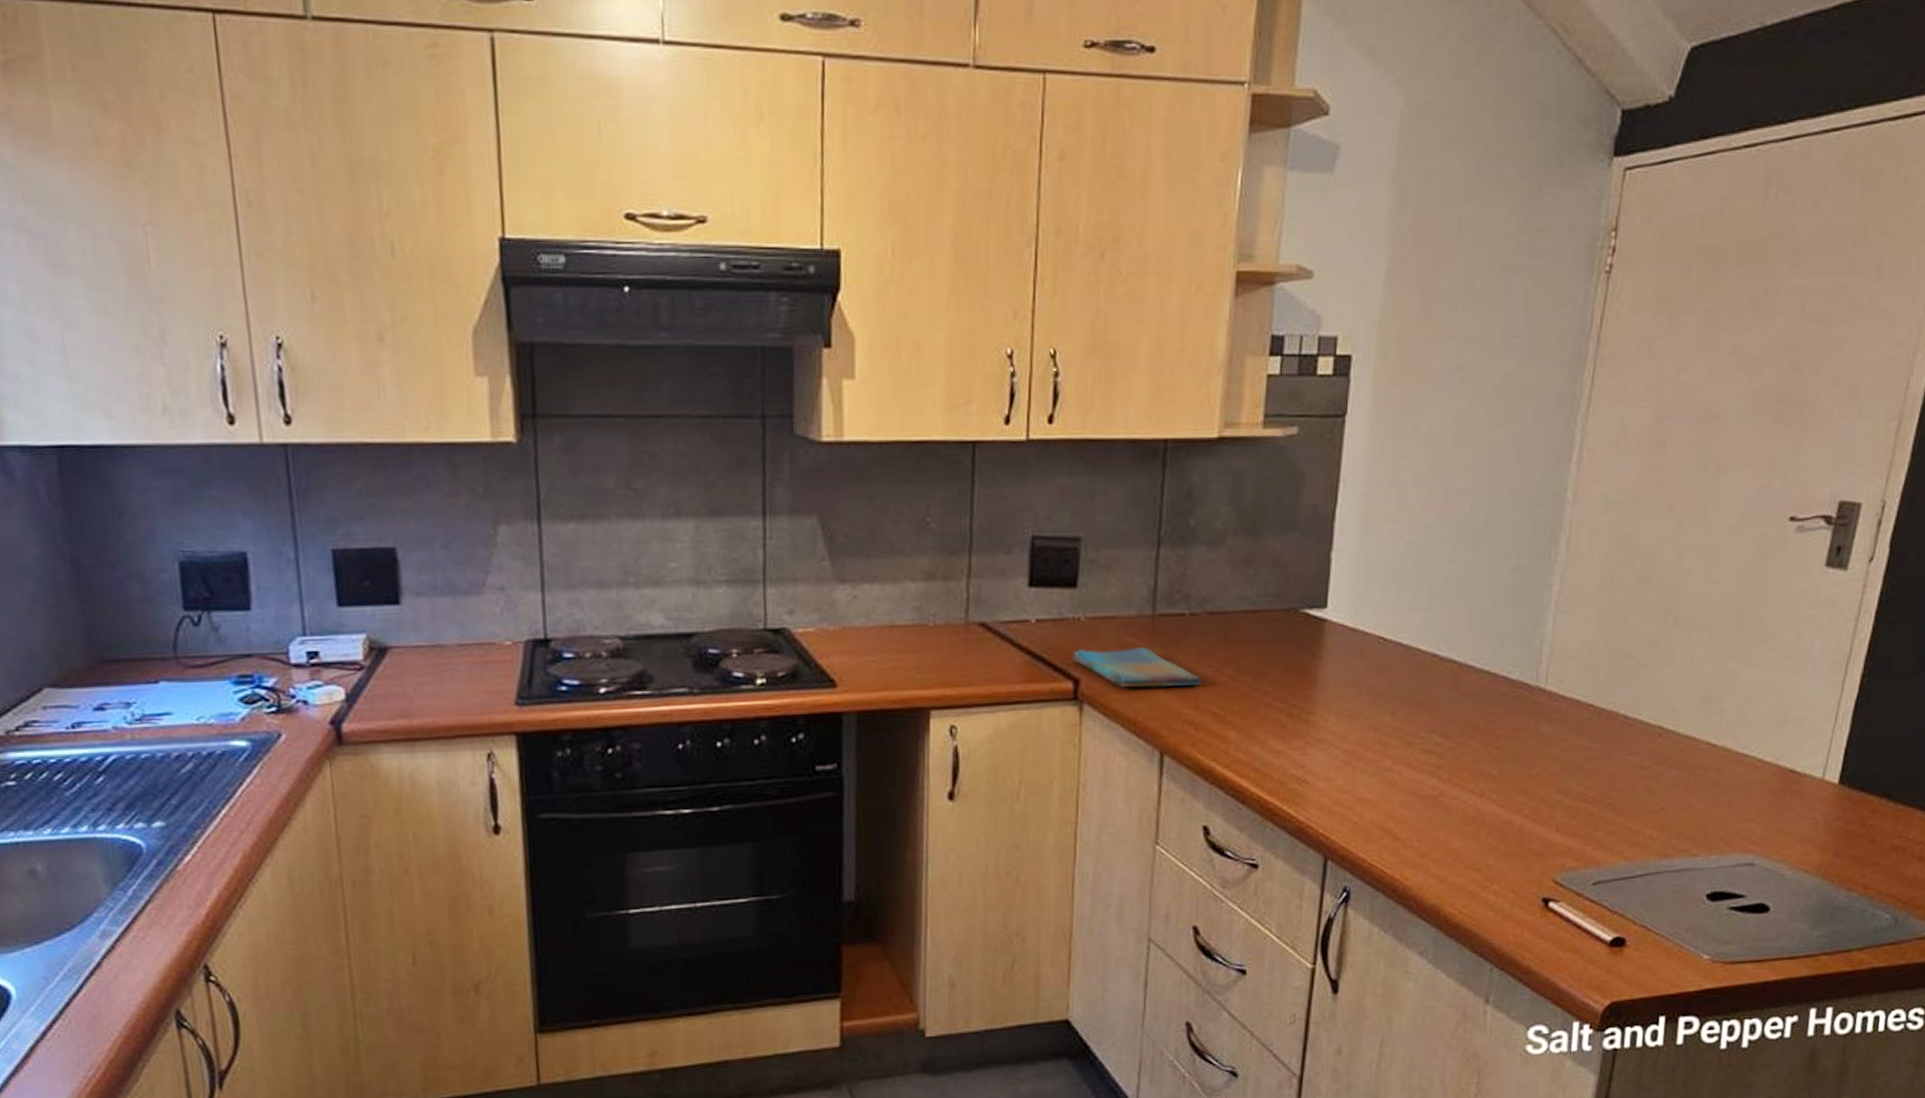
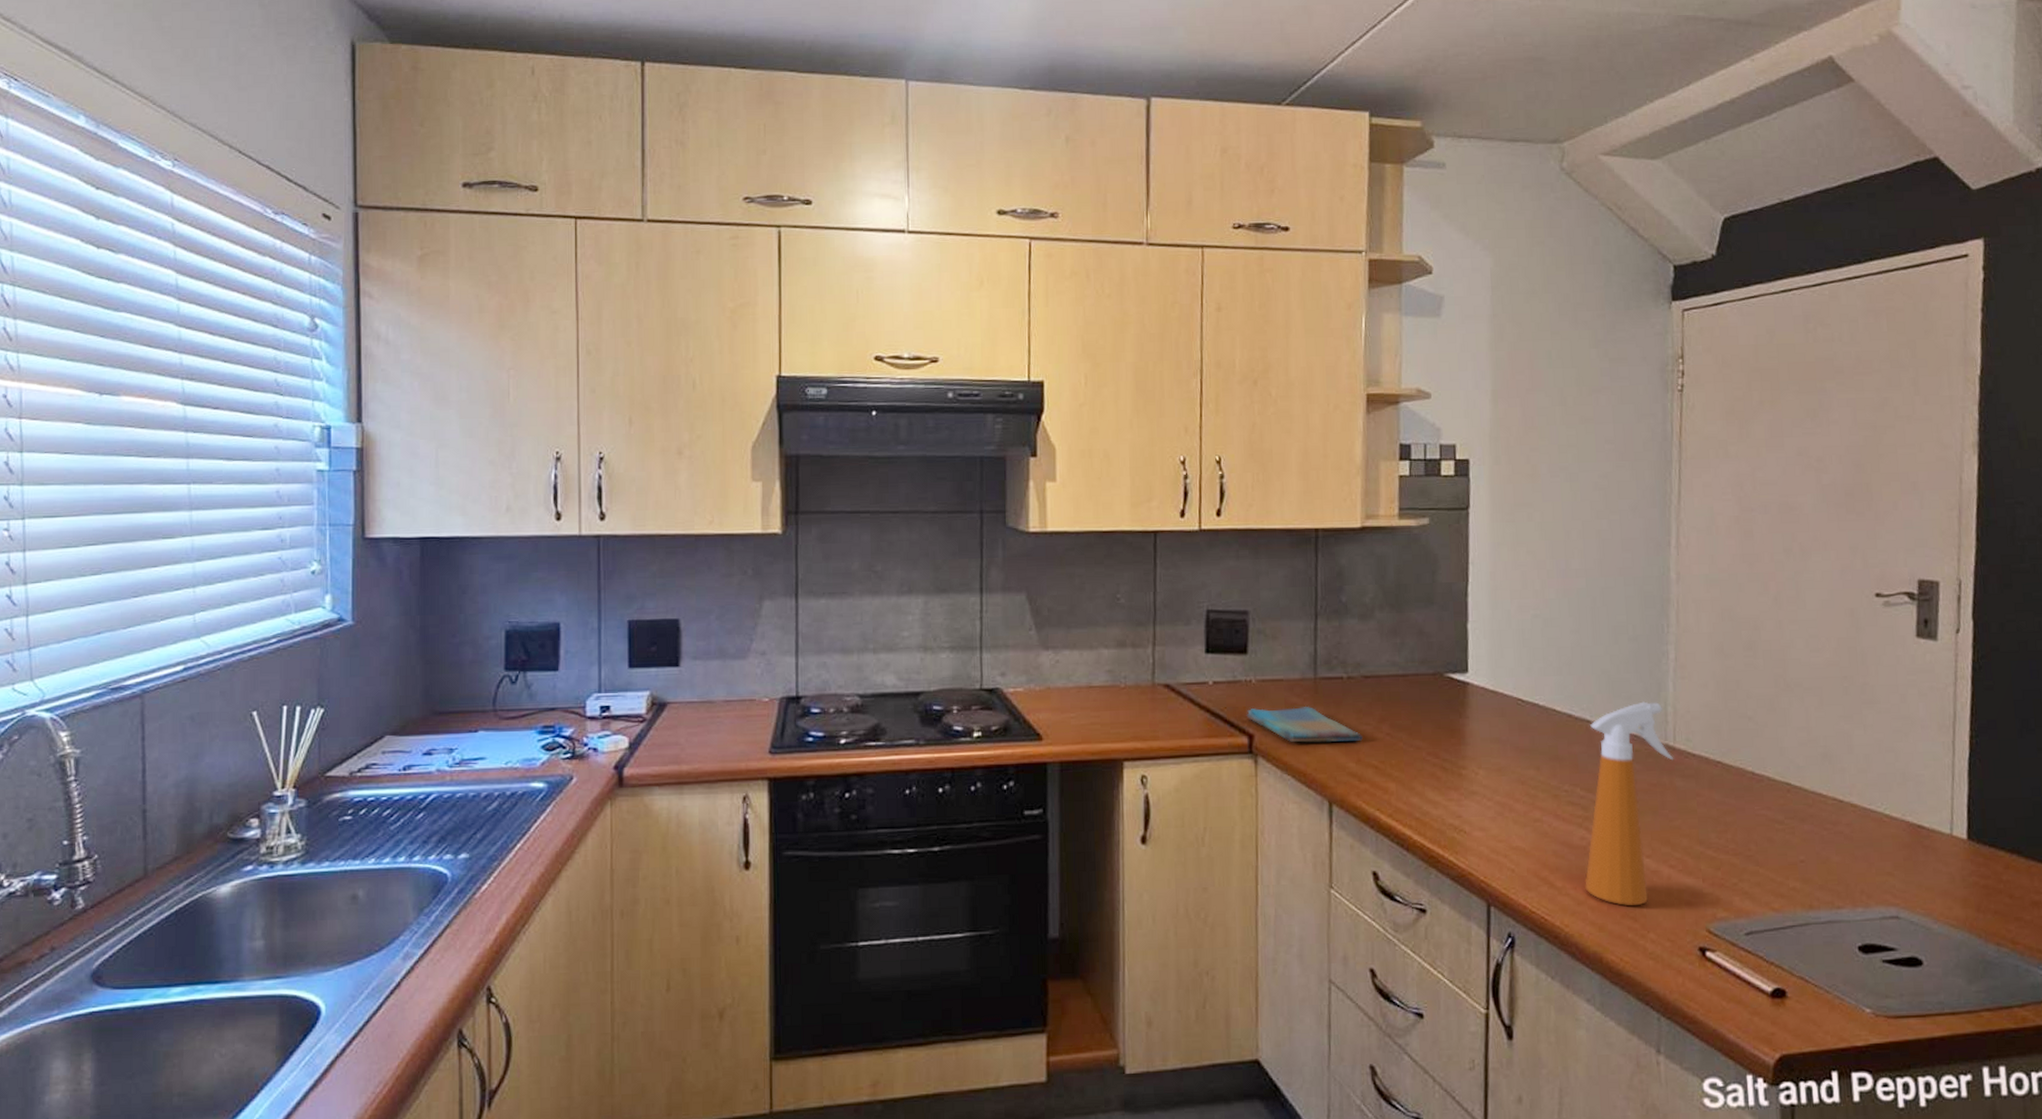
spray bottle: none [1430,639,1543,857] -> present [1585,701,1674,906]

